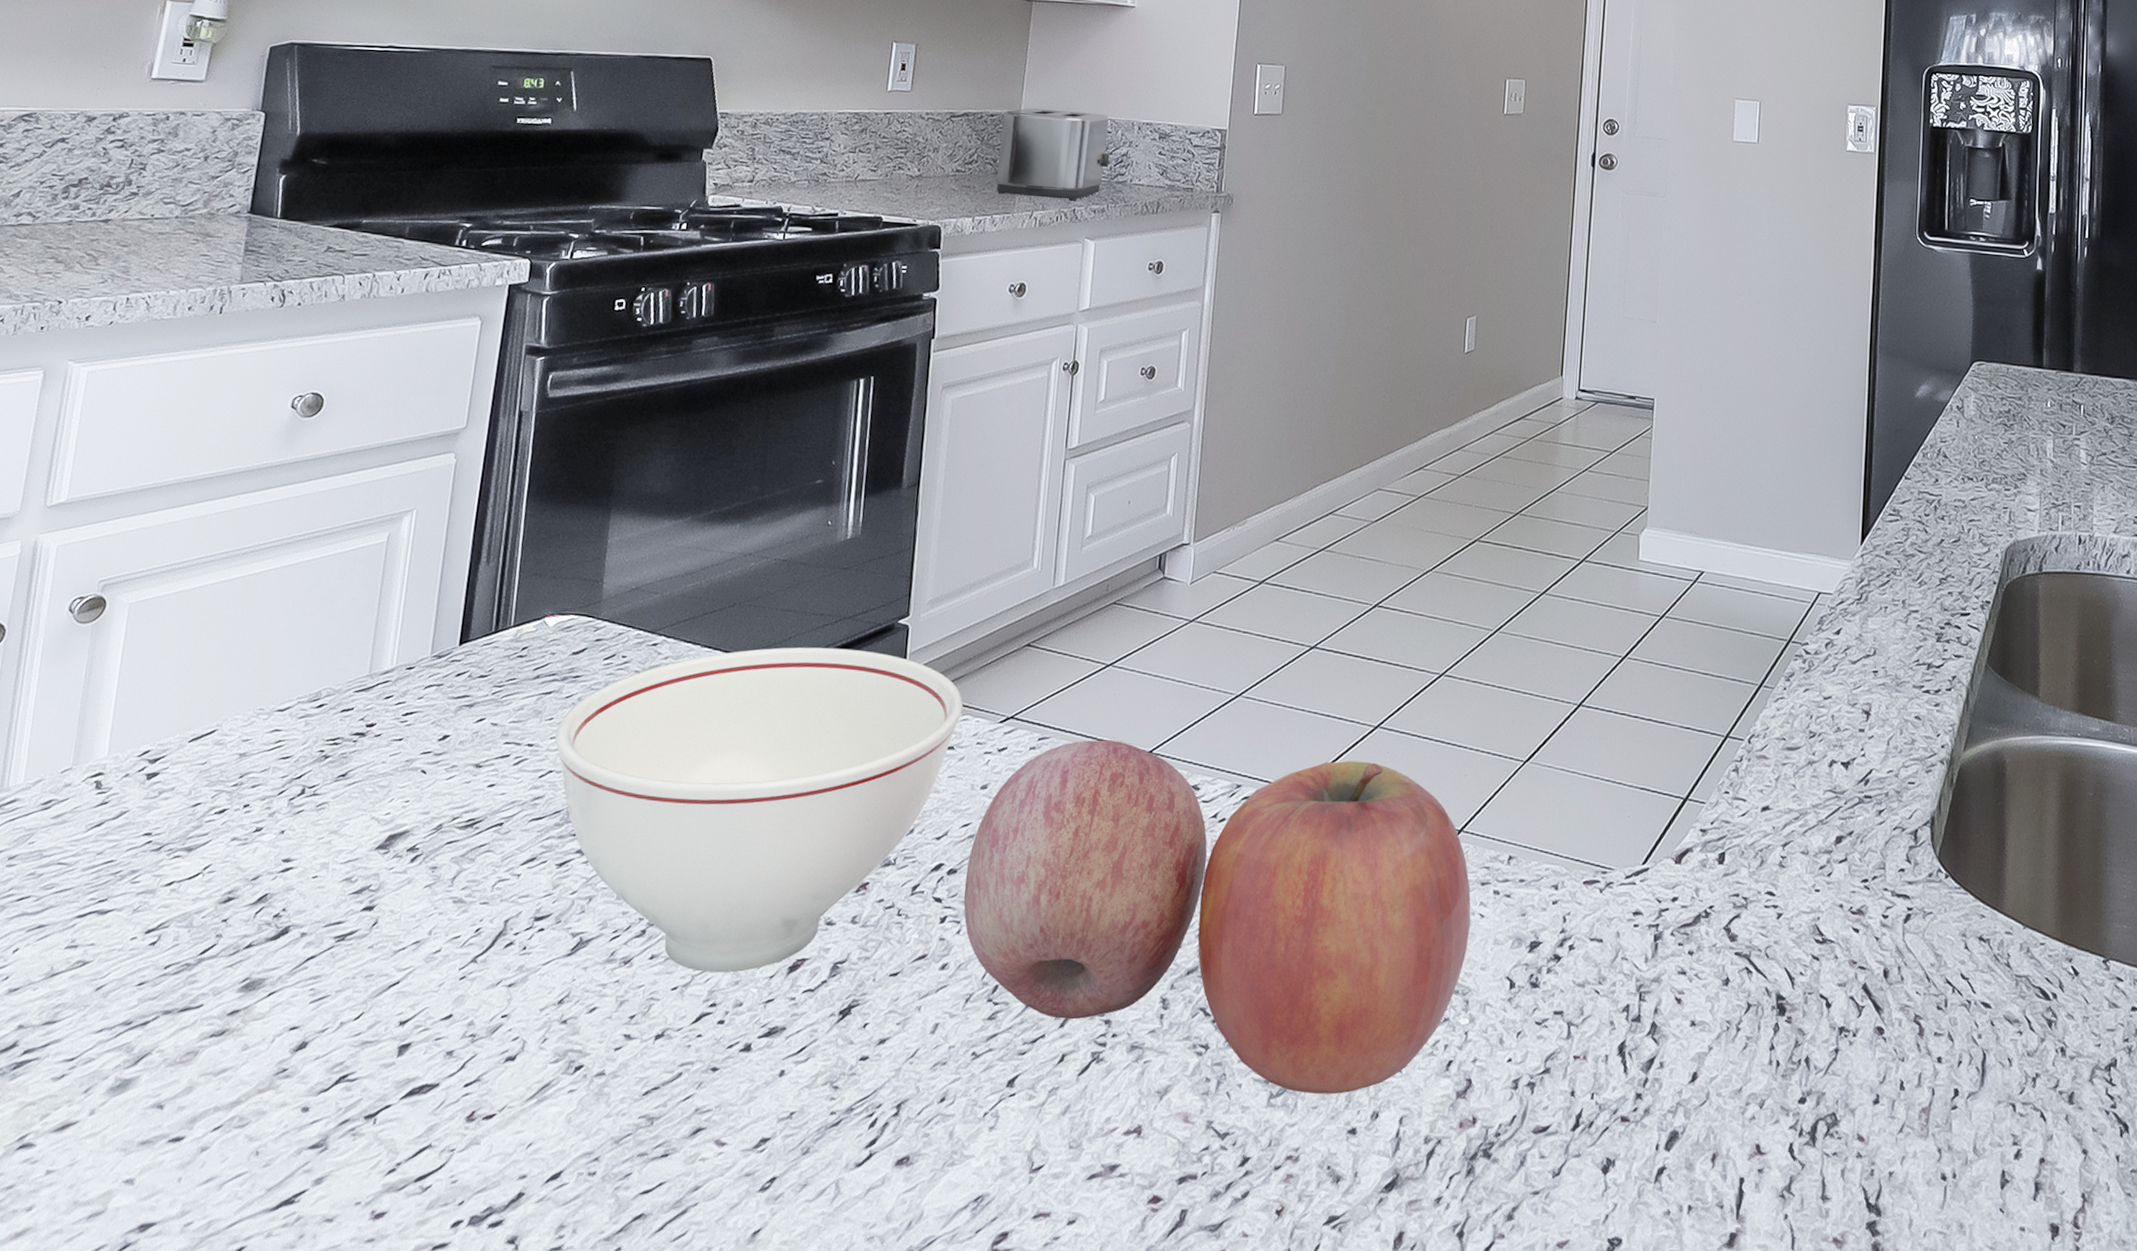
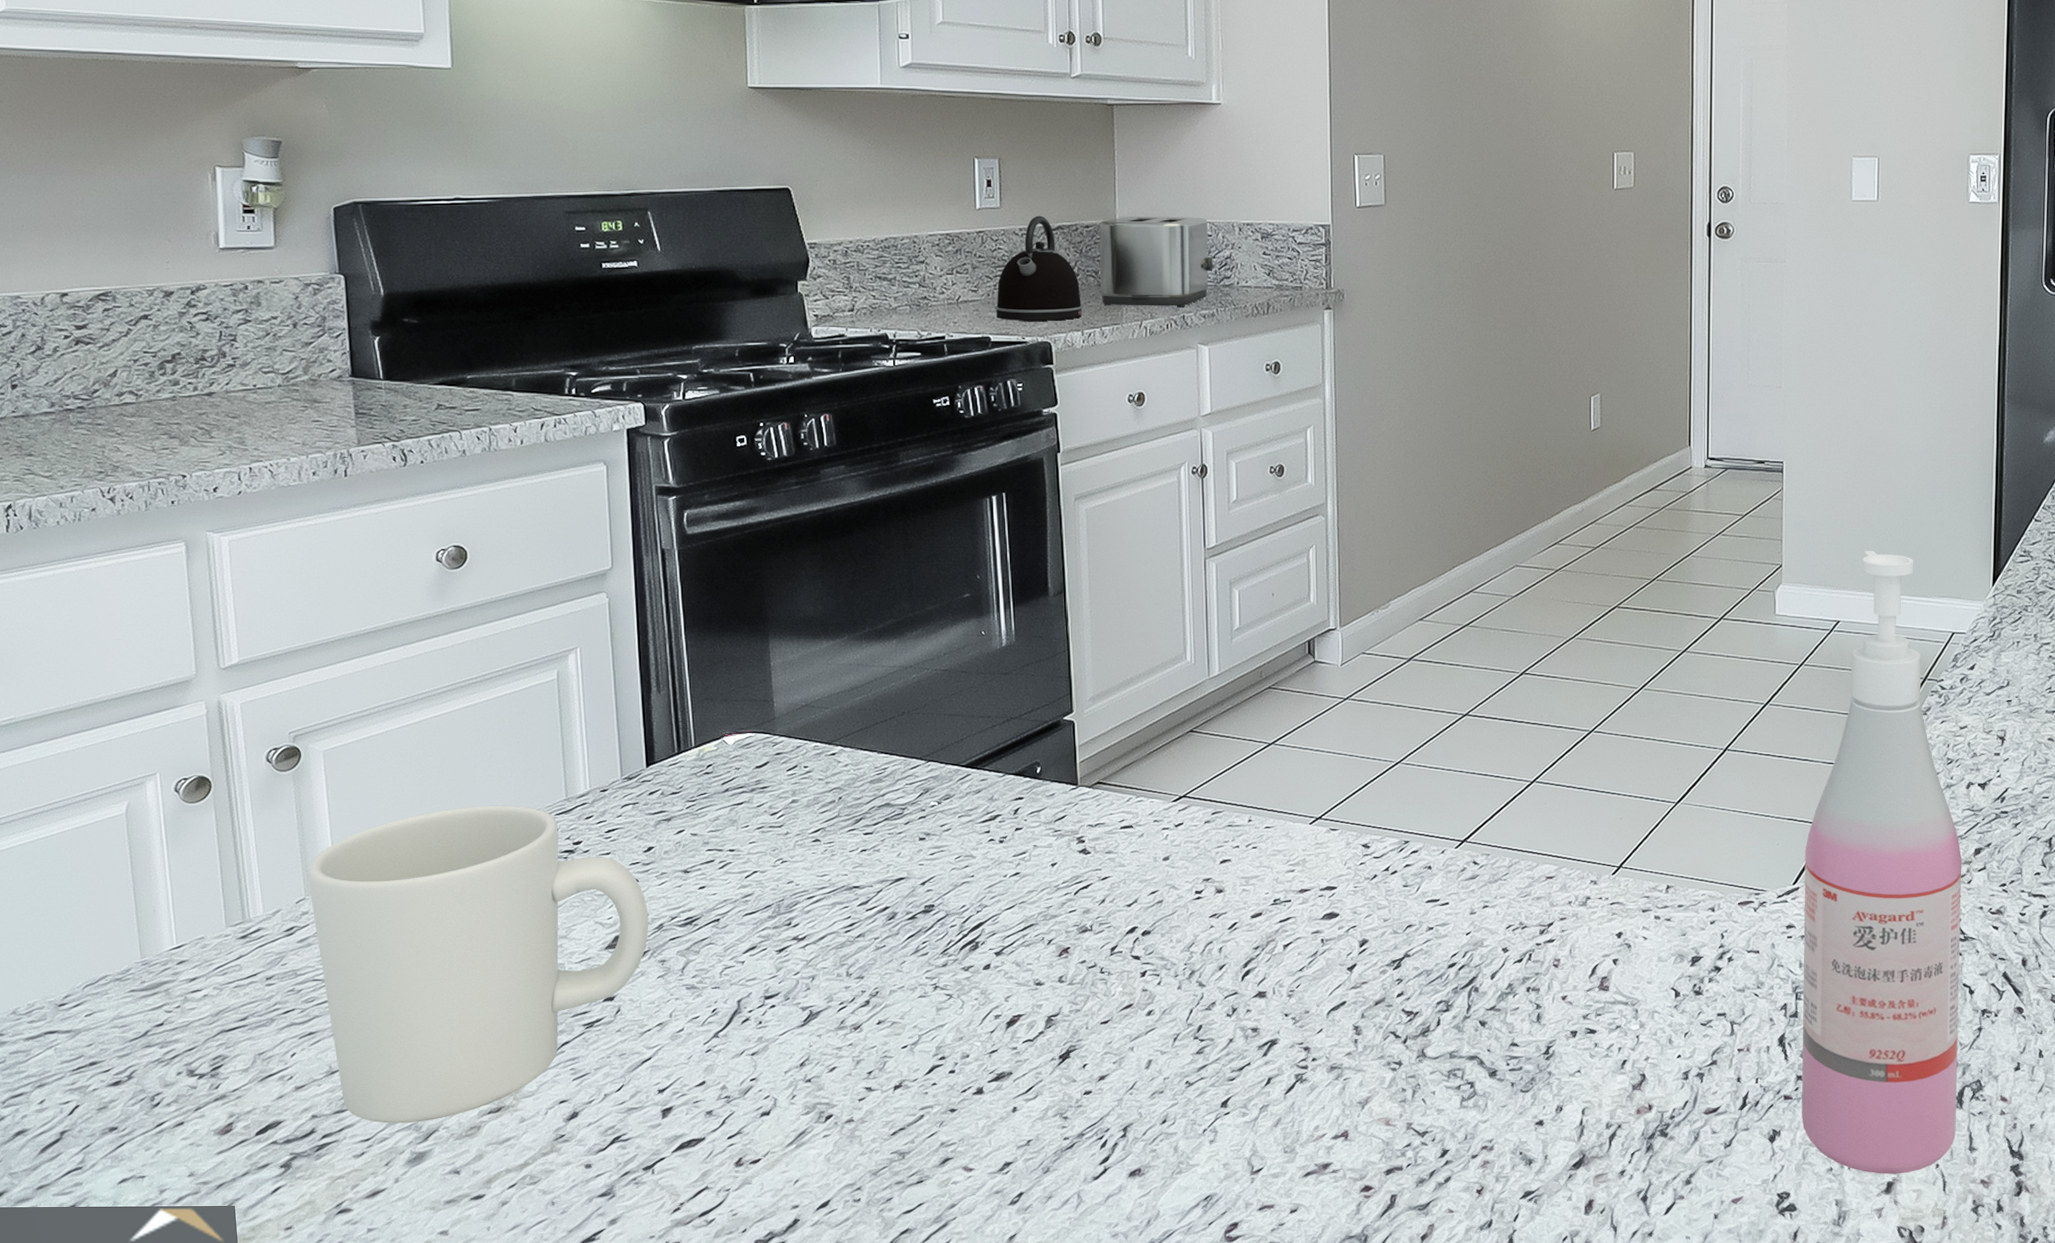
mug: none [56,676,430,1043] -> present [307,805,649,1124]
bowl: present [555,647,964,973] -> none [753,746,1137,1032]
kettle: none [891,101,978,206] -> present [995,215,1084,321]
fruit: present [963,739,1208,1020] -> none [1159,810,1383,1049]
fruit: present [1197,760,1471,1095] -> none [1380,813,1635,1095]
soap dispenser: none [1639,497,1823,1224] -> present [1802,550,1962,1174]

